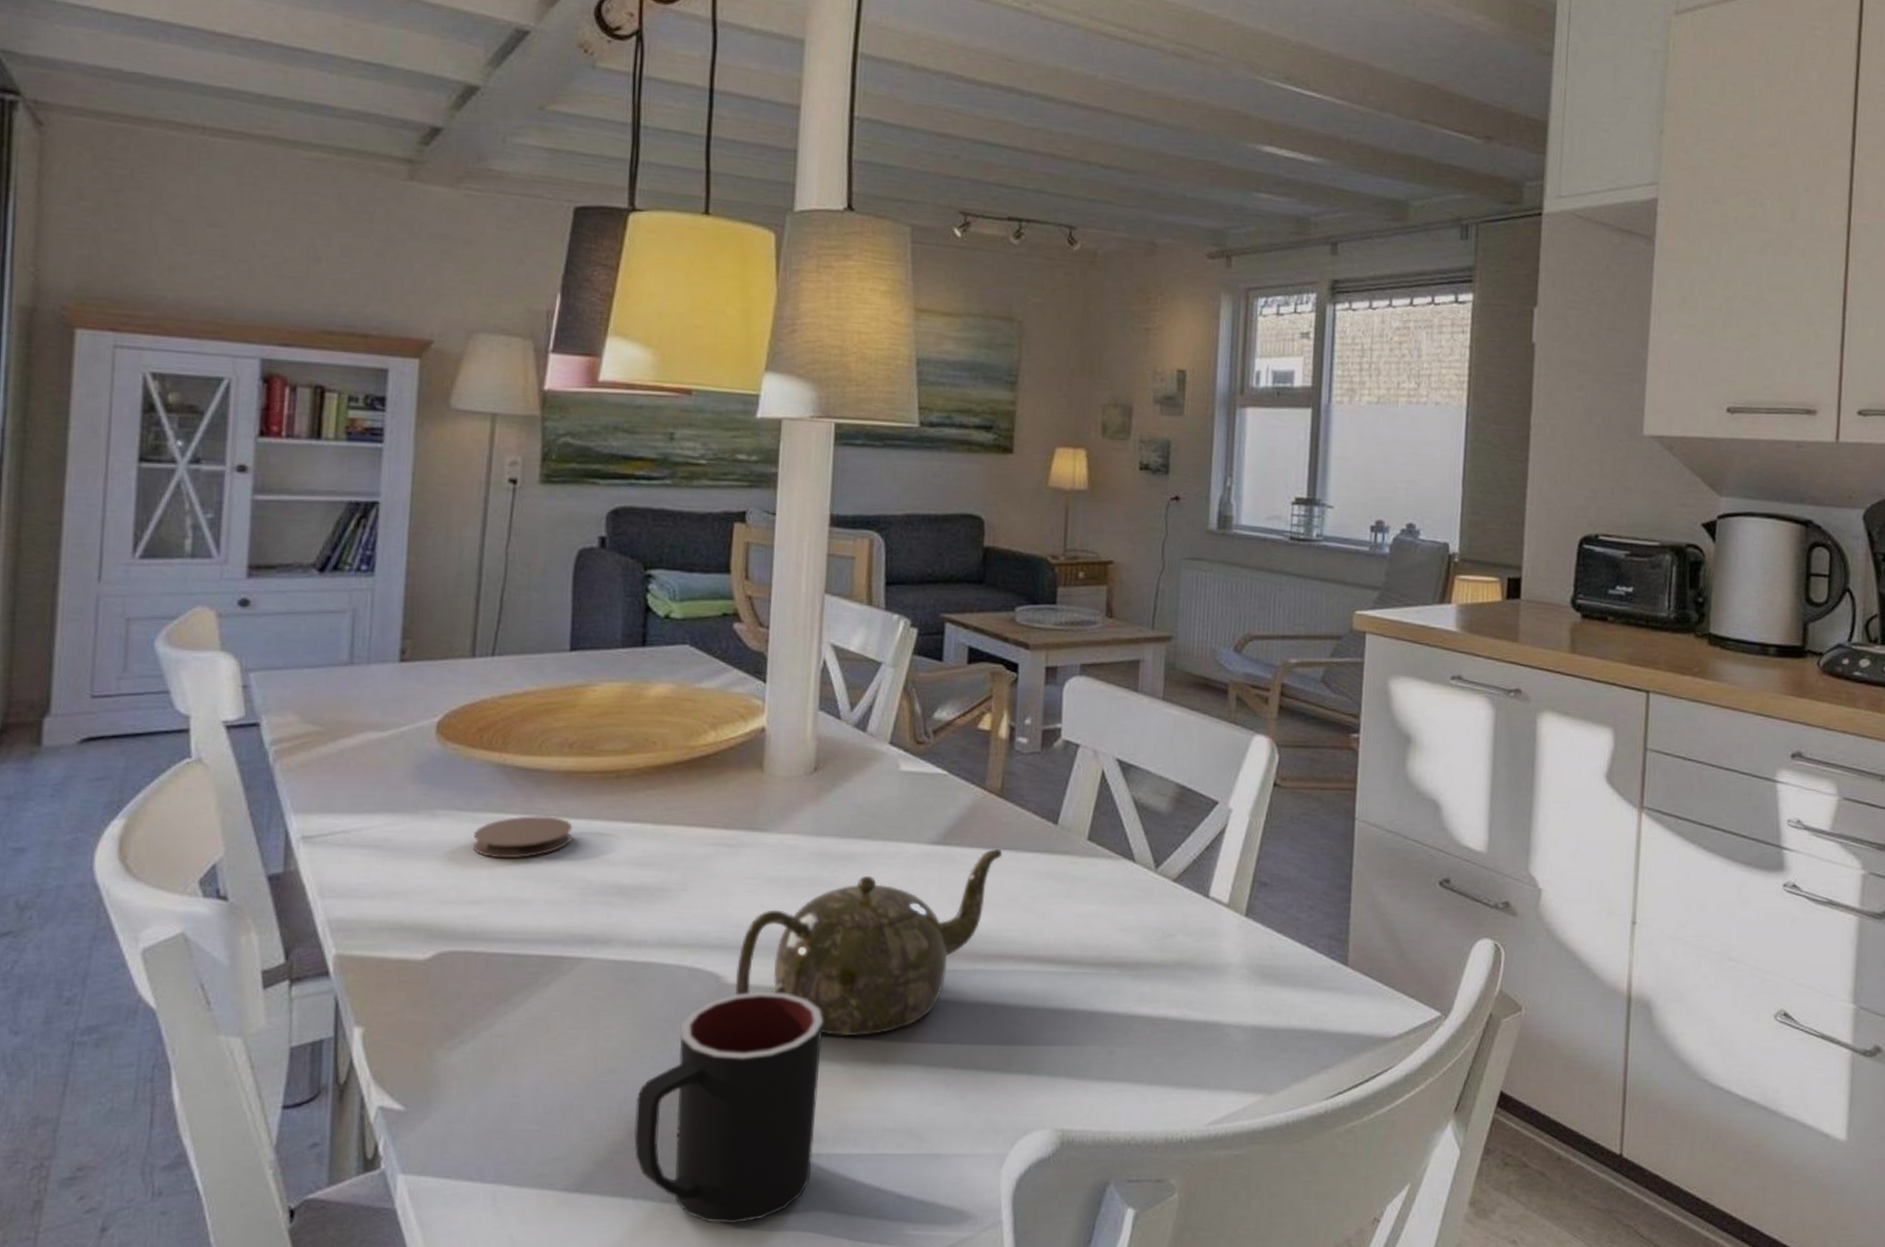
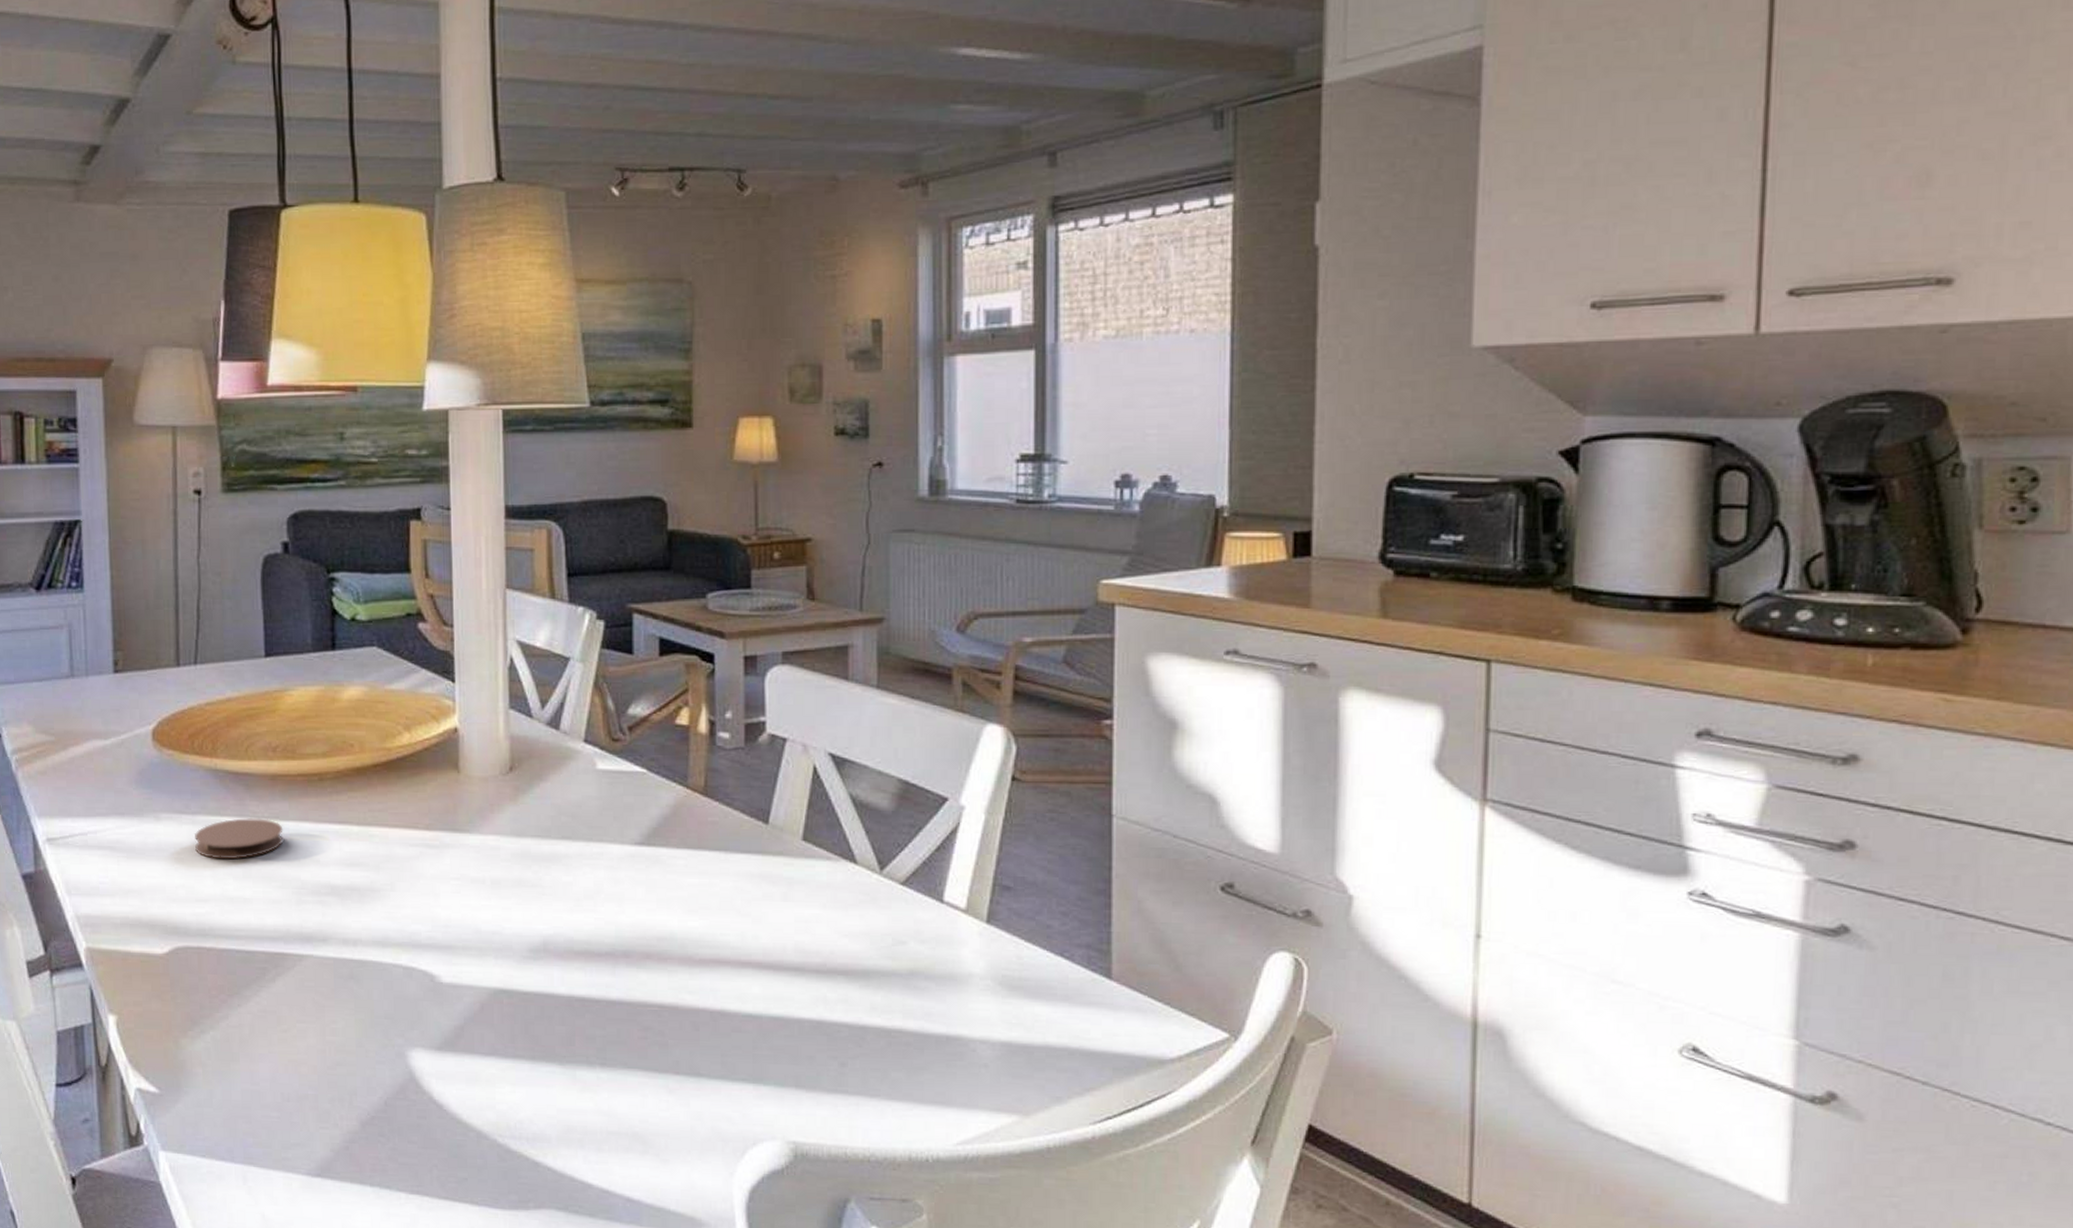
mug: present [634,991,823,1223] -> none [365,991,540,1216]
teapot: present [734,848,1003,1037] -> none [449,849,711,1039]

